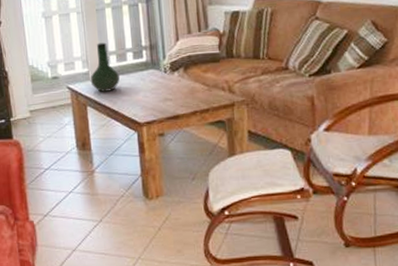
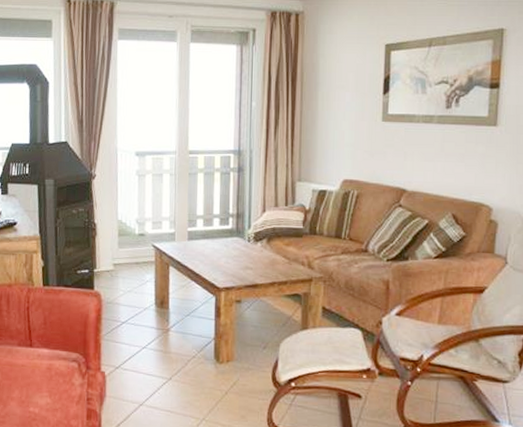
vase: present [90,42,120,92] -> none [175,206,204,254]

